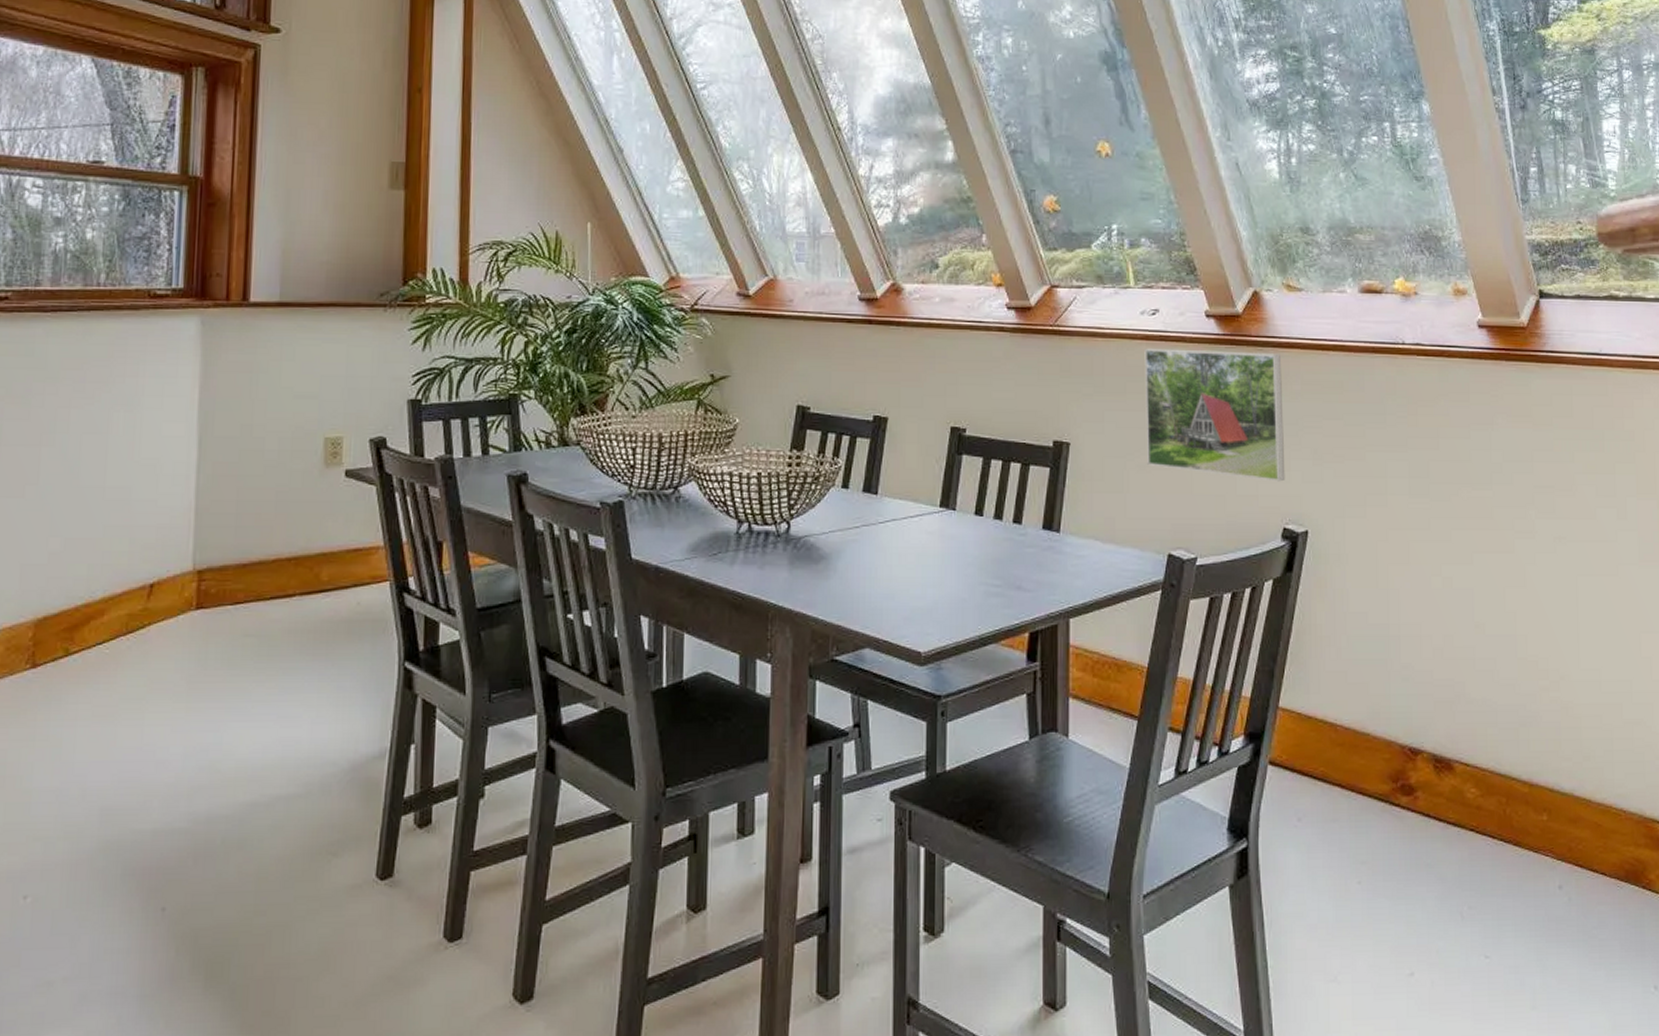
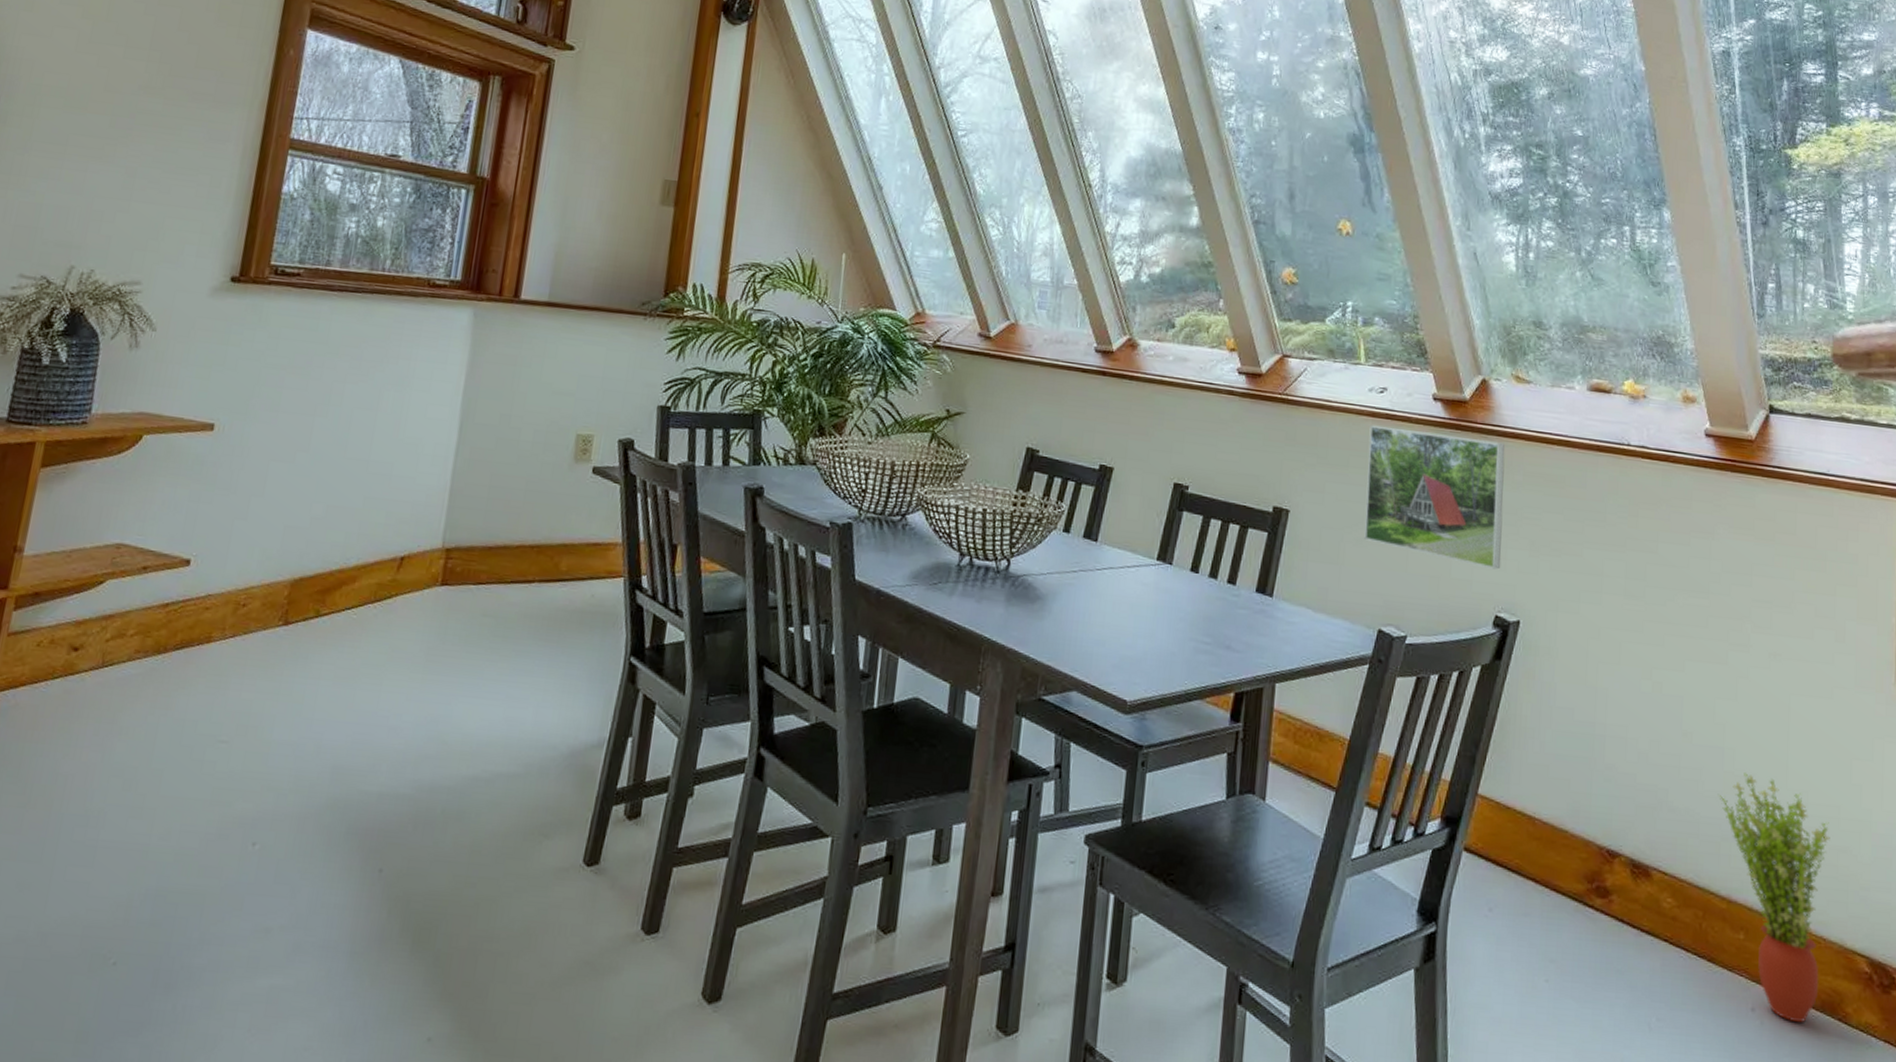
potted plant: none [1514,657,1624,895] -> present [1719,772,1830,1023]

